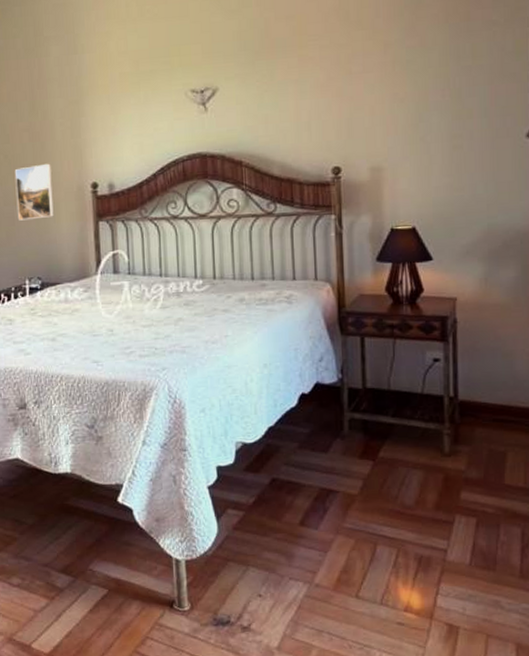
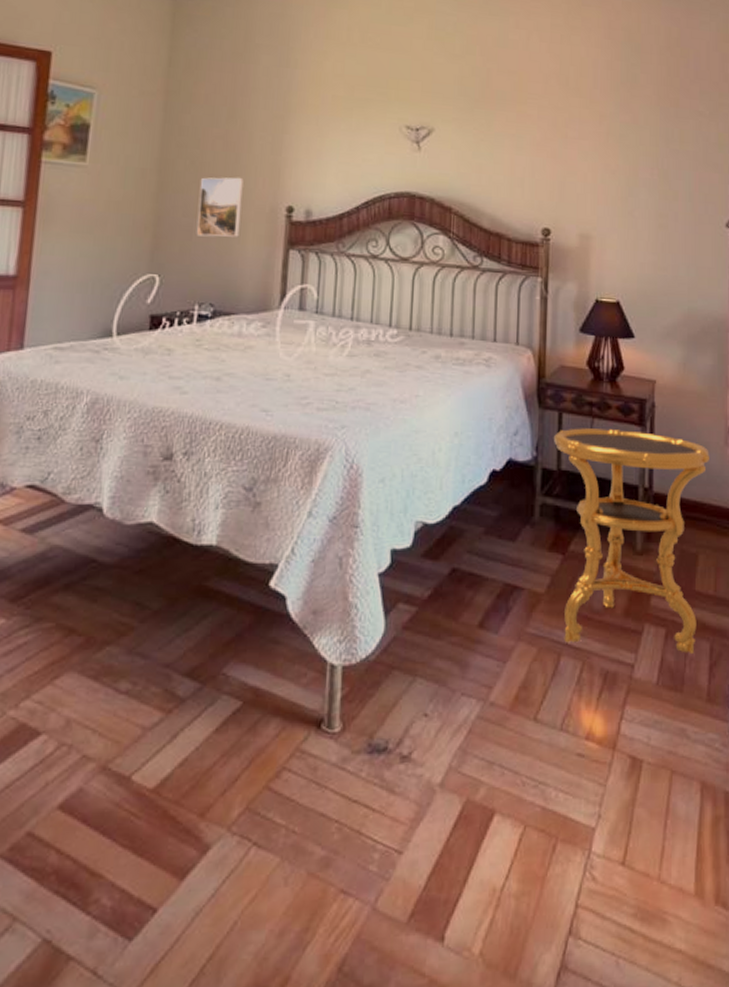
side table: none [358,346,515,539] -> present [554,428,709,655]

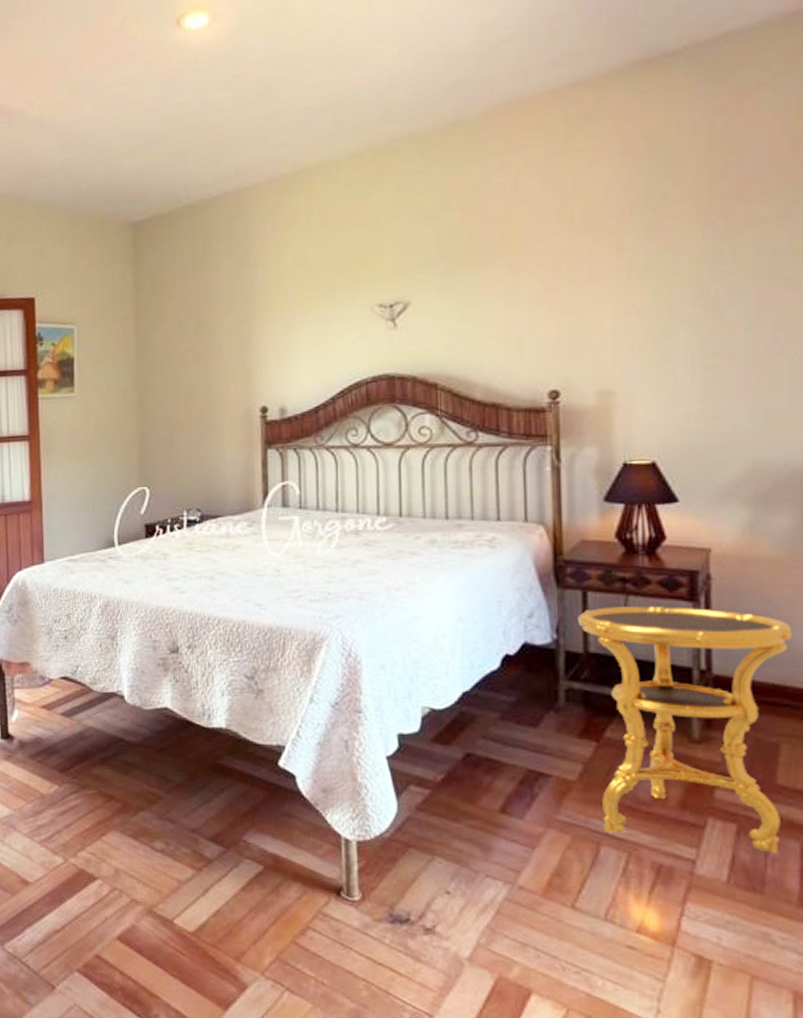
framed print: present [196,177,243,237] -> none [176,385,217,447]

